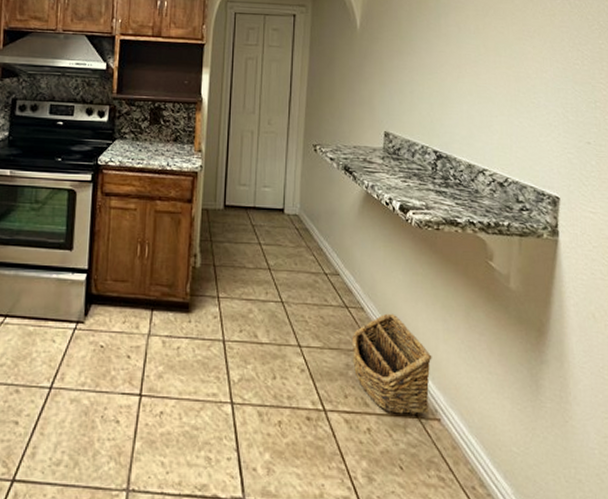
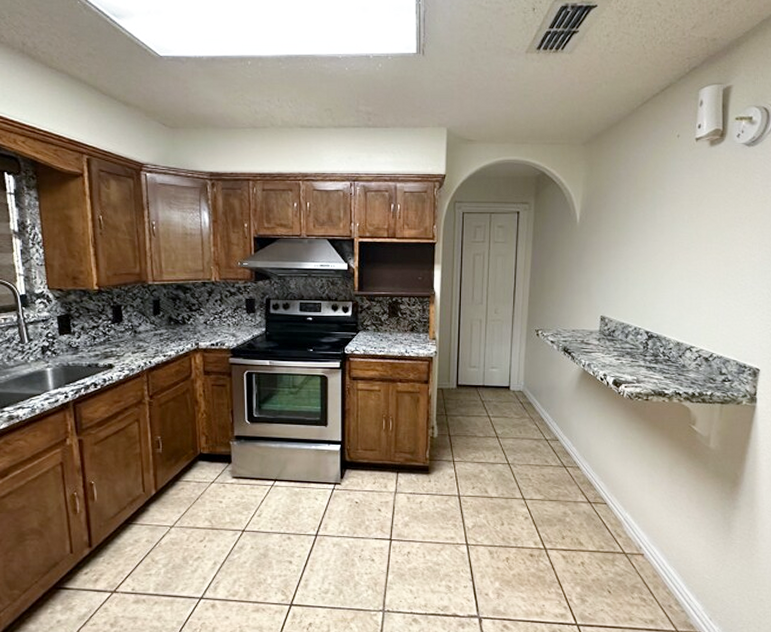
basket: present [351,313,432,414] -> none [569,471,638,551]

